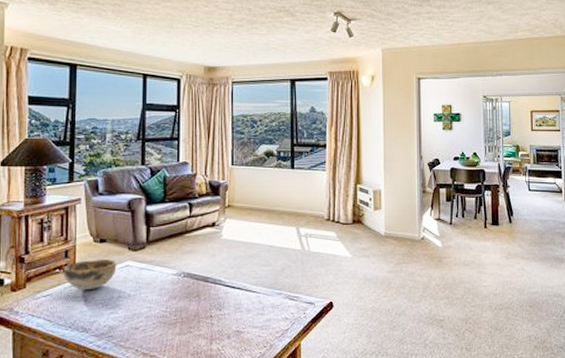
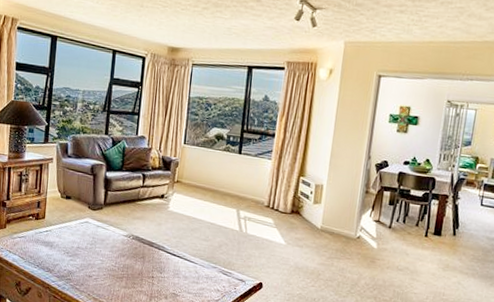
decorative bowl: present [62,259,117,290] -> none [35,212,79,238]

